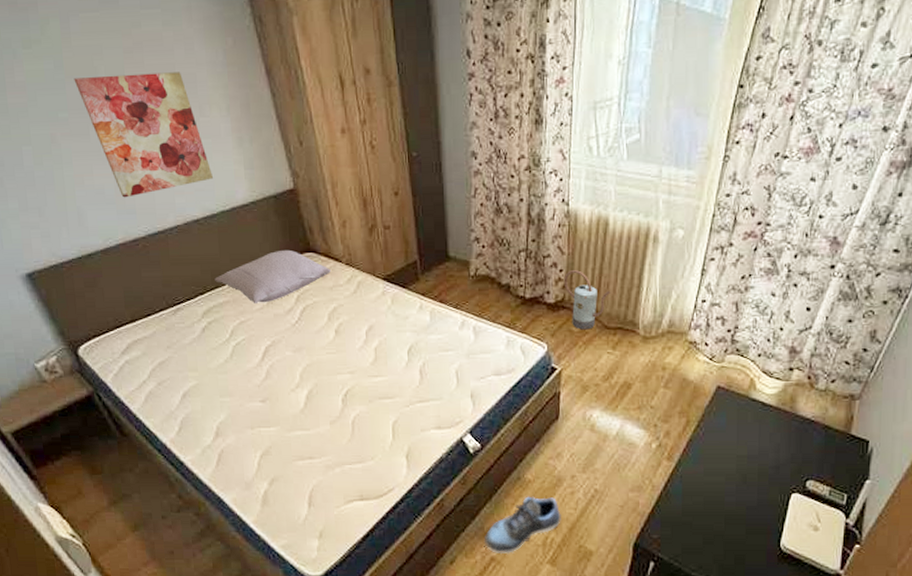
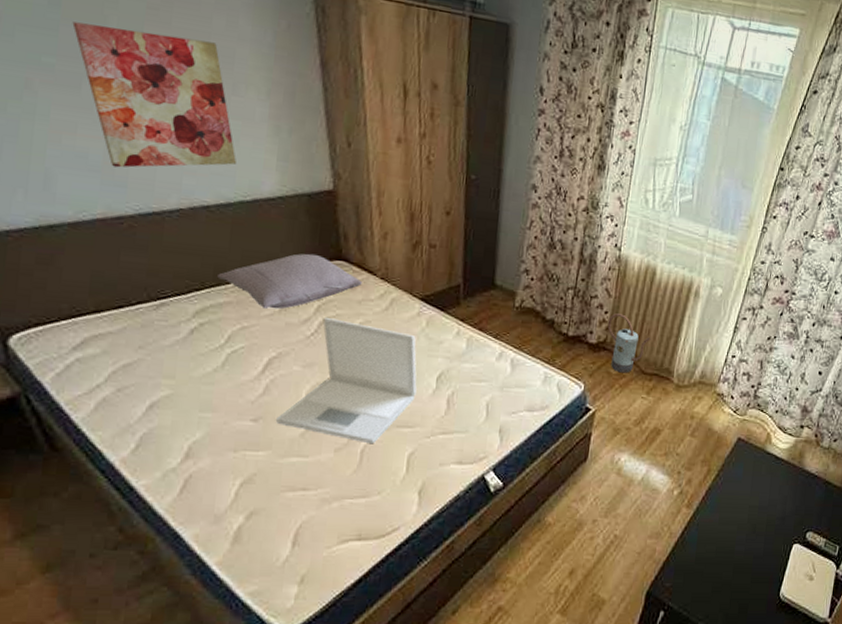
laptop: none [279,306,391,416] -> present [275,318,417,444]
shoe: present [484,496,561,555] -> none [493,540,578,604]

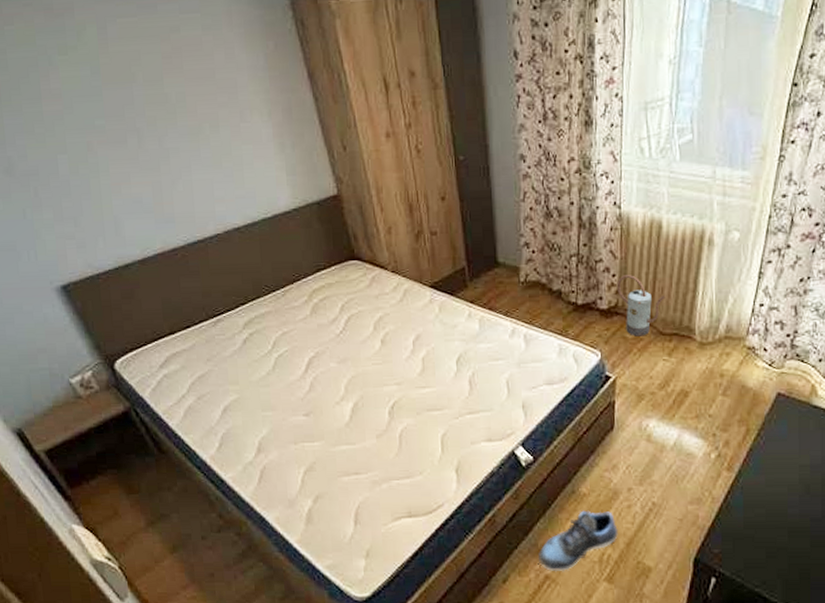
wall art: present [72,22,236,168] -> none [111,77,254,206]
pillow: present [217,253,362,309] -> none [256,257,376,313]
laptop: present [275,318,417,444] -> none [323,315,440,429]
shoe: none [493,540,578,604] -> present [537,510,618,572]

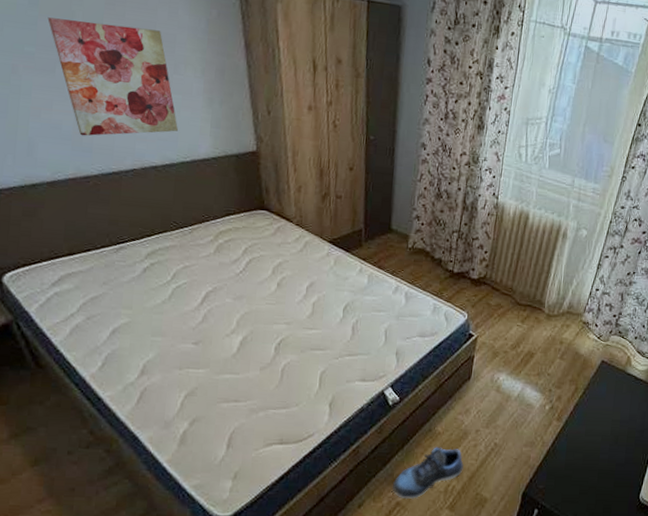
wall art: none [111,77,254,206] -> present [47,17,178,136]
watering can: present [616,275,666,337] -> none [487,253,525,305]

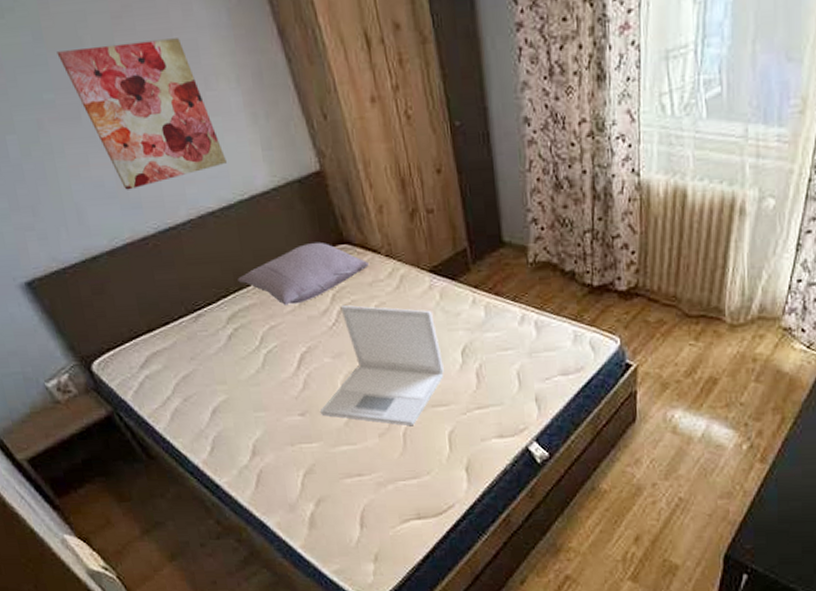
pillow: none [164,204,281,251] -> present [238,242,369,305]
laptop: none [212,258,327,364] -> present [319,305,444,426]
shoe: present [392,447,464,500] -> none [556,508,642,572]

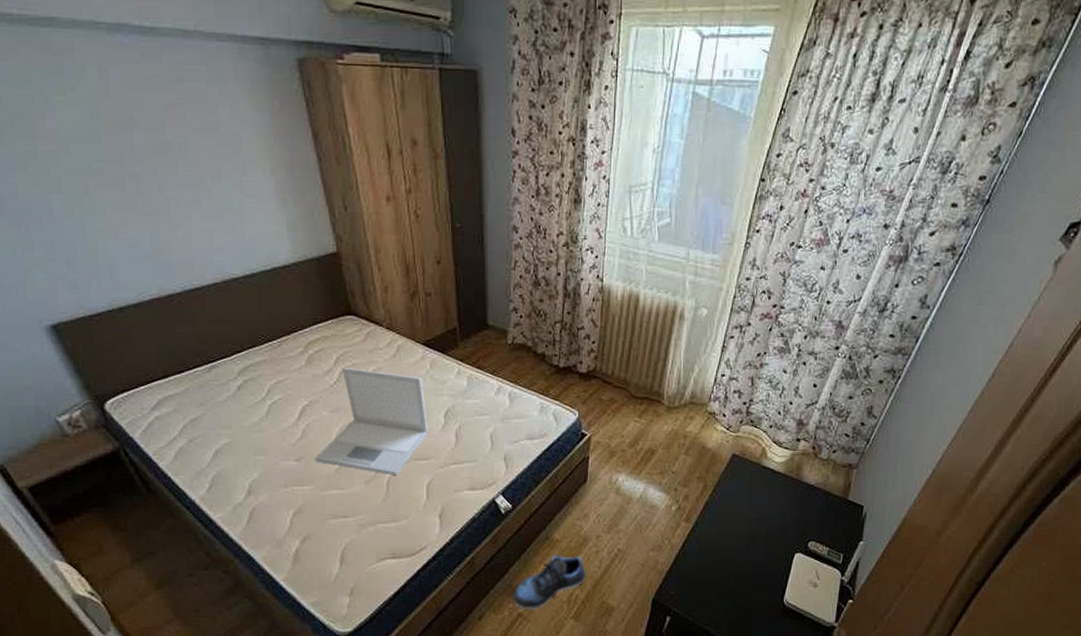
wall art: present [56,38,226,190] -> none [110,128,254,253]
pillow: present [238,242,369,305] -> none [253,311,371,363]
shoe: none [556,508,642,572] -> present [512,555,586,611]

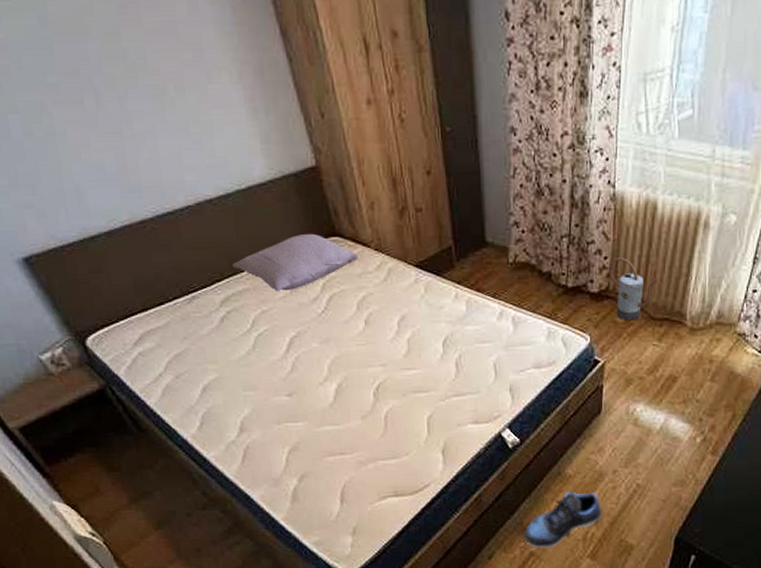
pillow: none [253,311,371,363] -> present [232,233,359,291]
laptop: present [314,368,428,476] -> none [306,294,426,410]
watering can: none [595,342,639,399] -> present [608,258,658,321]

